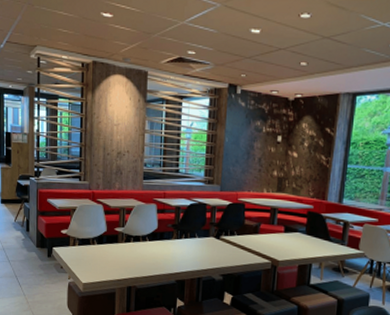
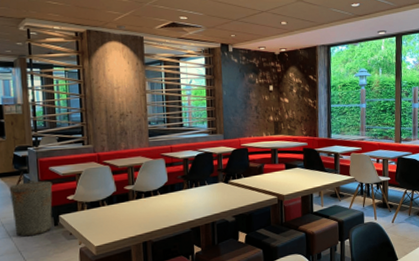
trash can: none [11,209,49,264] -> present [9,179,53,237]

